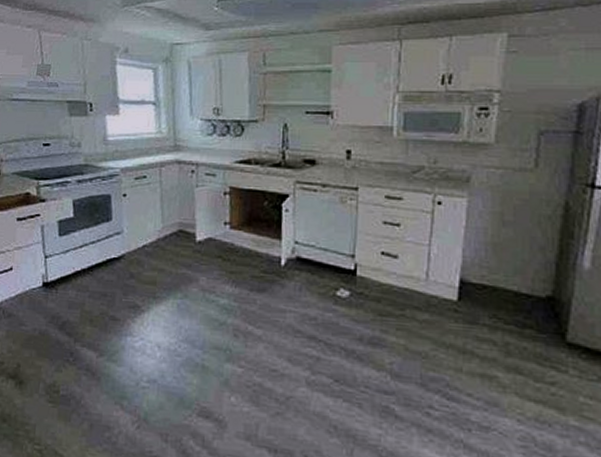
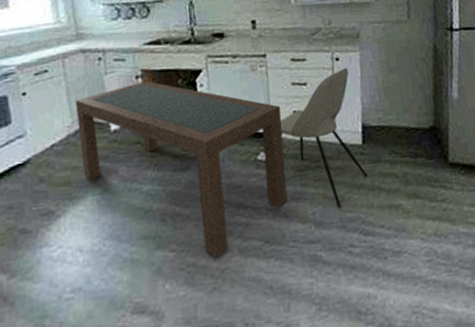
dining table: none [167,198,368,385] -> present [75,80,287,258]
dining chair: none [364,213,461,364] -> present [279,67,369,208]

